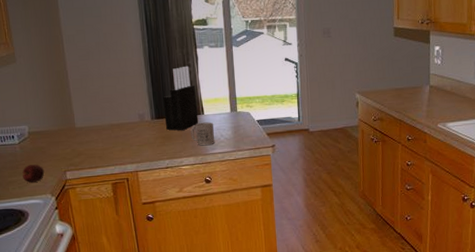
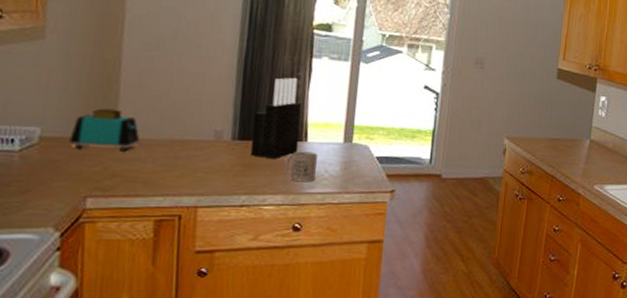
apple: present [22,164,45,183] -> none [13,183,53,210]
toaster: none [46,106,91,138] -> present [69,108,140,151]

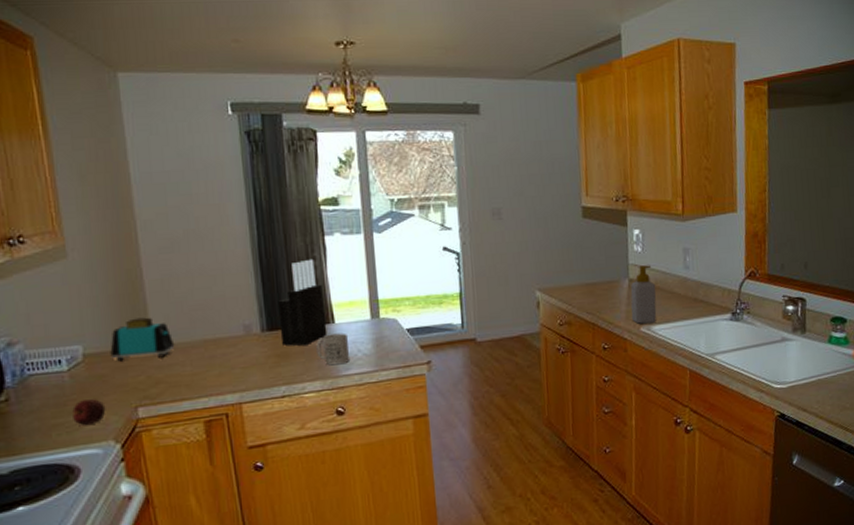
apple: none [13,183,53,210] -> present [72,399,106,426]
soap bottle: none [587,129,613,182] -> present [630,265,657,324]

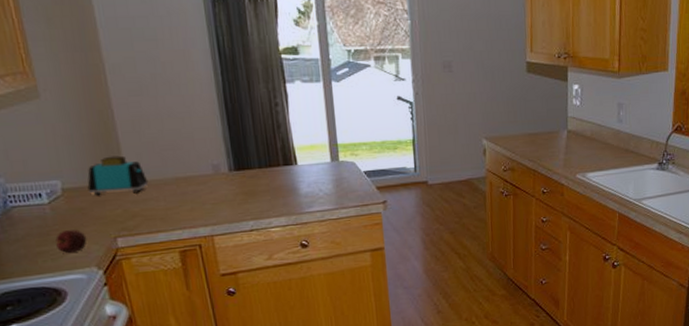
knife block: present [277,258,328,346] -> none [243,104,291,185]
mug: present [316,333,351,366] -> none [280,174,313,203]
soap bottle: present [630,265,657,324] -> none [568,118,592,171]

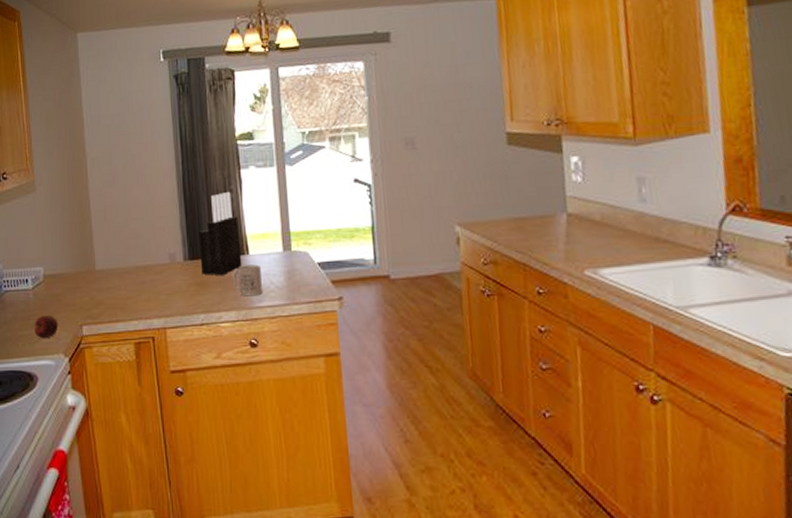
toaster: present [87,155,149,196] -> none [63,244,113,283]
knife block: none [243,104,291,185] -> present [198,191,242,276]
mug: none [280,174,313,203] -> present [232,264,264,297]

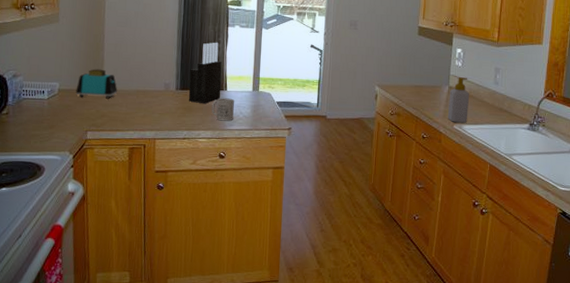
apple: present [34,315,59,339] -> none [46,121,67,139]
toaster: none [63,244,113,283] -> present [75,69,118,99]
soap bottle: none [569,197,605,266] -> present [447,77,470,123]

